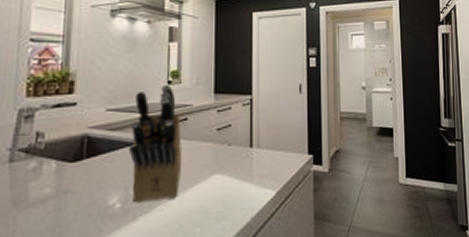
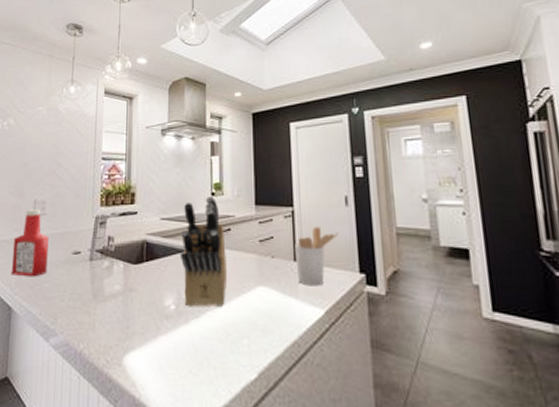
utensil holder: none [252,113,293,170] -> present [295,226,339,287]

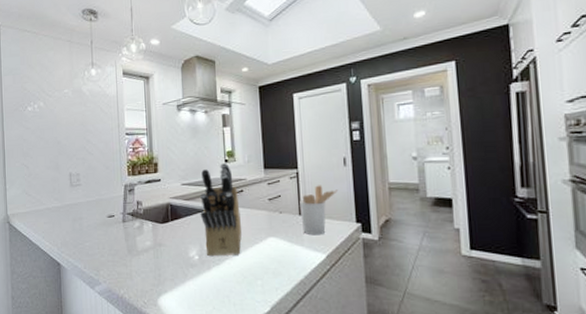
ketchup bottle: present [11,209,49,277] -> none [55,181,87,238]

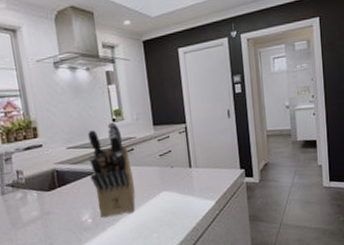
utensil holder: present [300,185,339,236] -> none [189,137,224,185]

